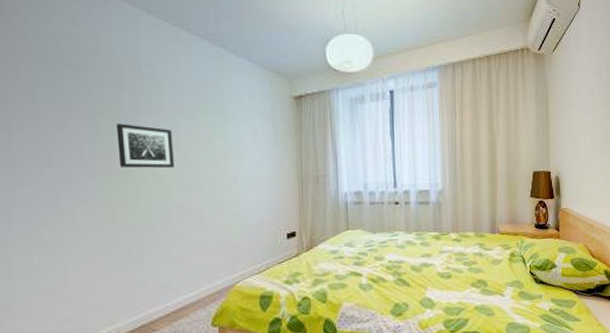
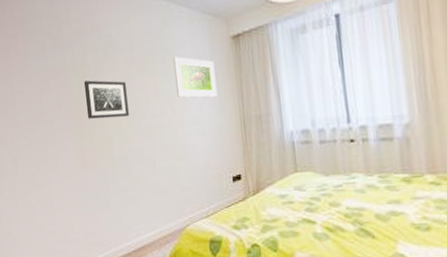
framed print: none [229,109,276,155] -> present [172,56,218,98]

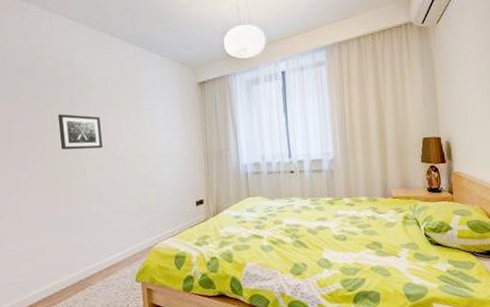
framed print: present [172,56,218,98] -> none [145,97,185,134]

